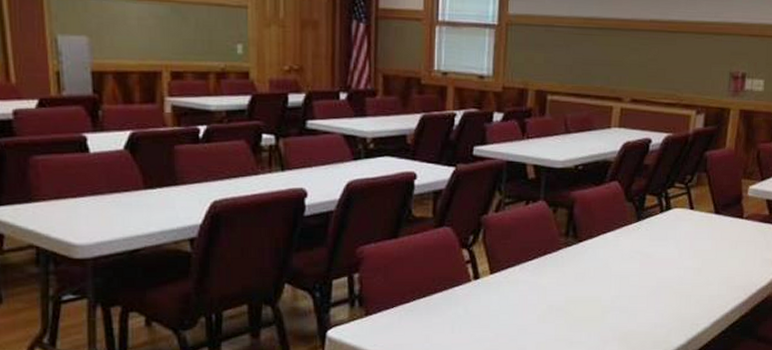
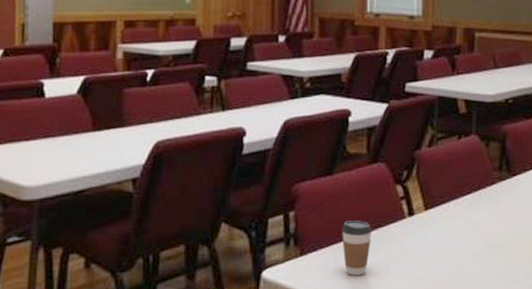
coffee cup: none [407,283,438,335] -> present [342,220,372,276]

